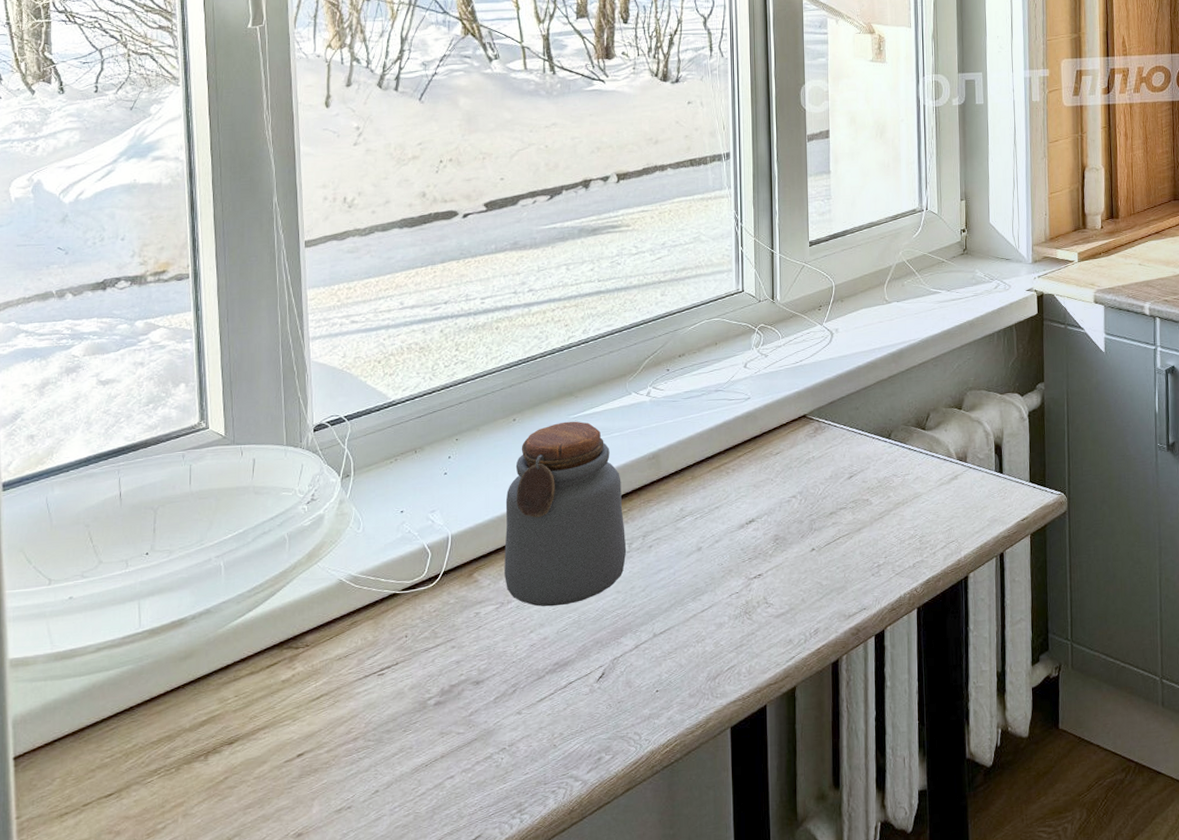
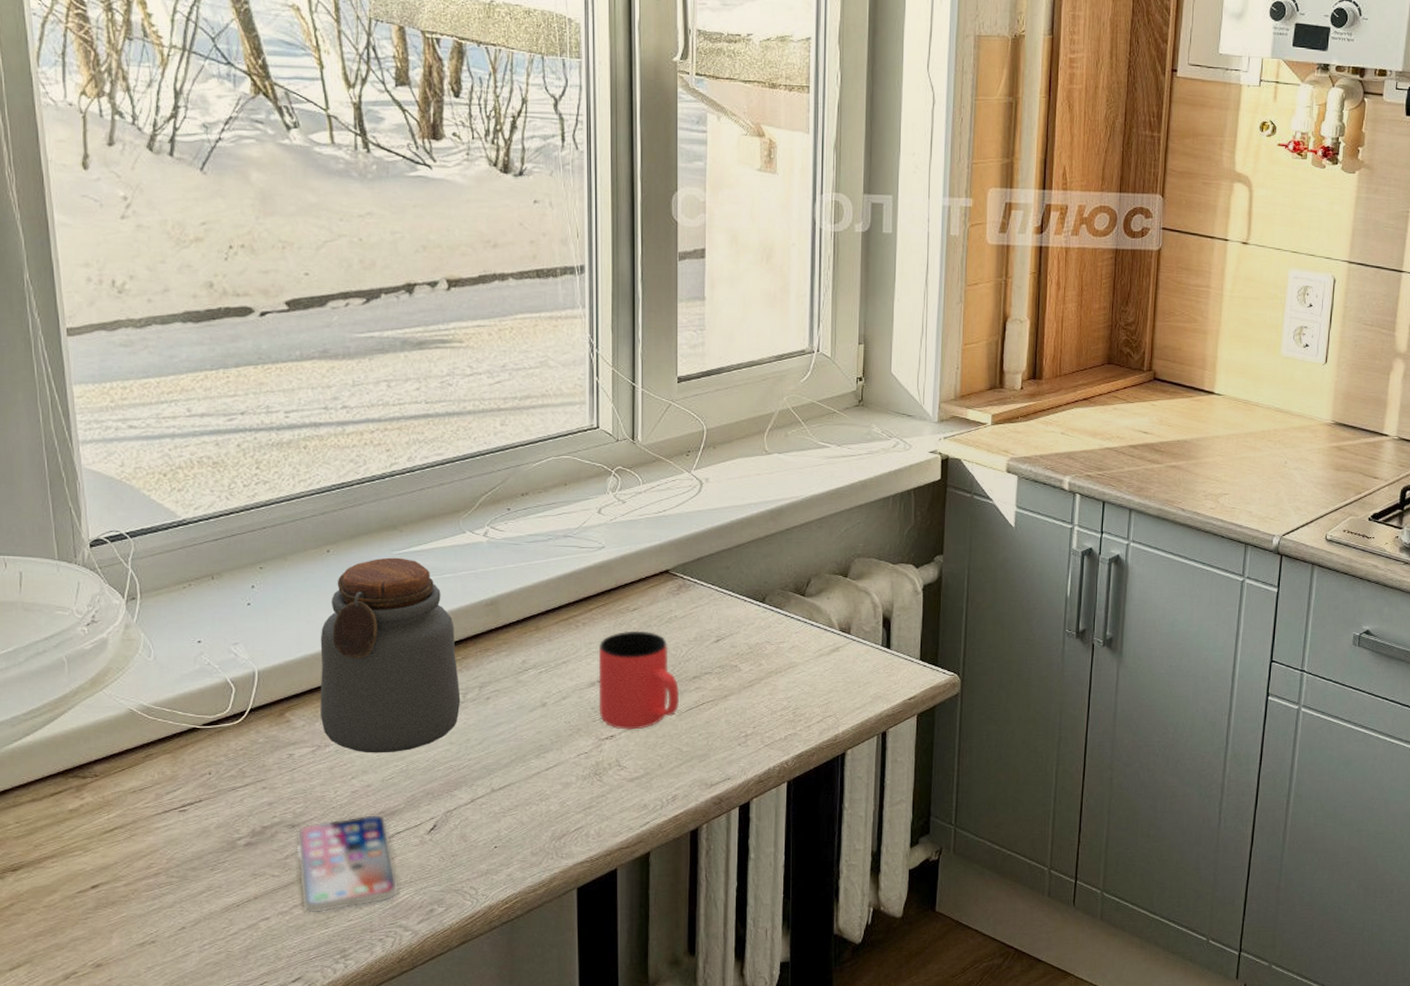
smartphone: none [480,665,571,769] -> present [296,814,399,913]
cup: none [746,473,819,568] -> present [598,632,680,730]

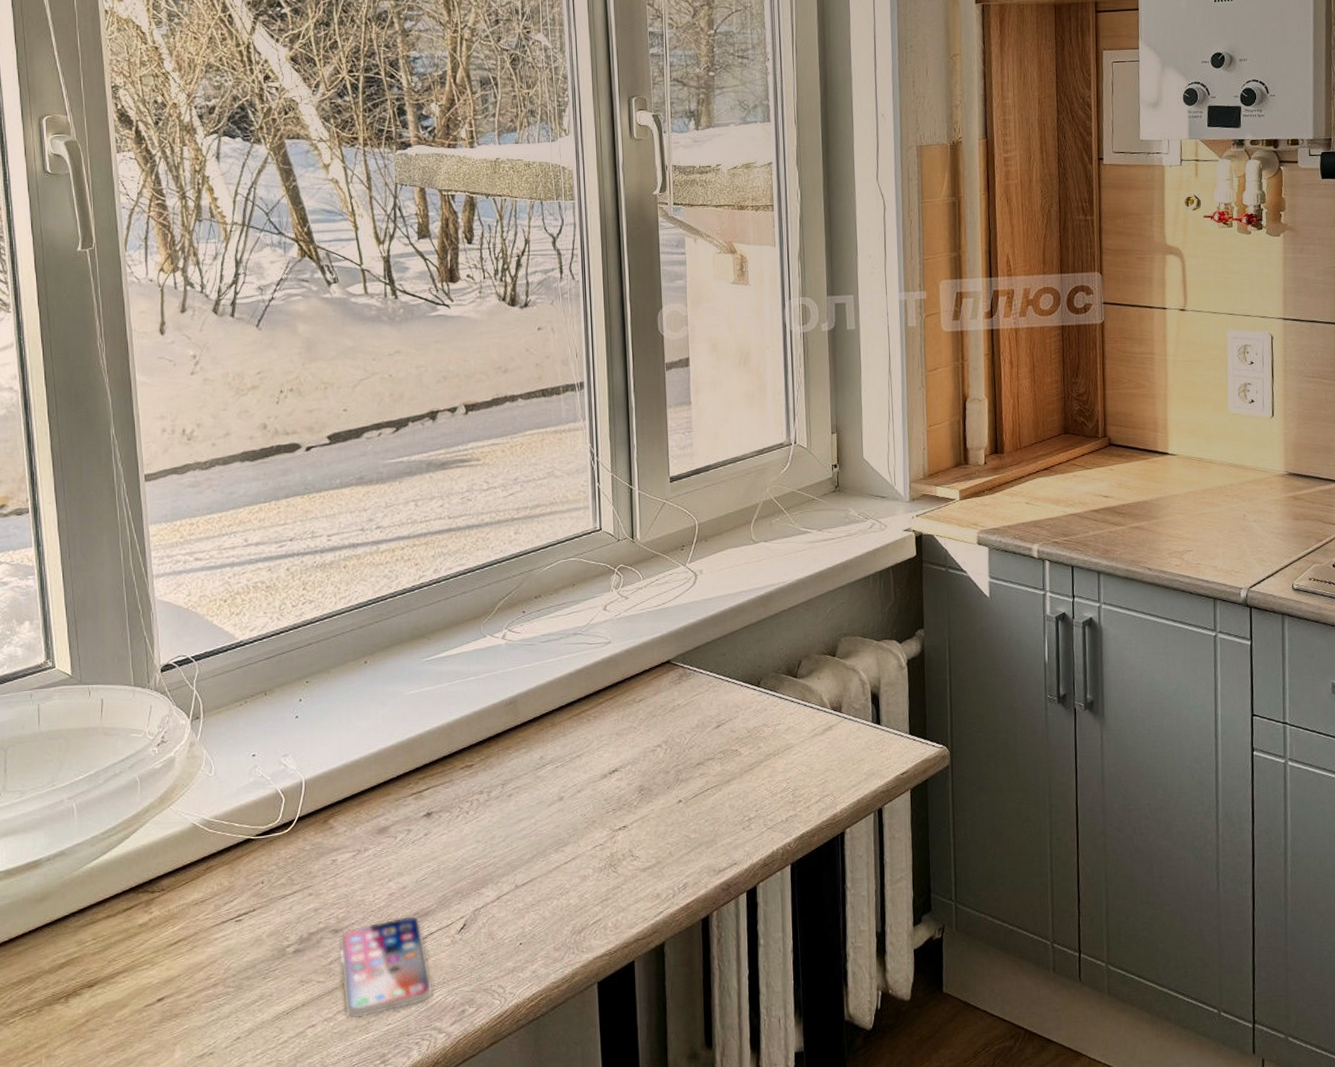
jar: present [320,557,461,753] -> none [359,664,486,855]
cup: present [598,632,680,730] -> none [609,721,685,820]

